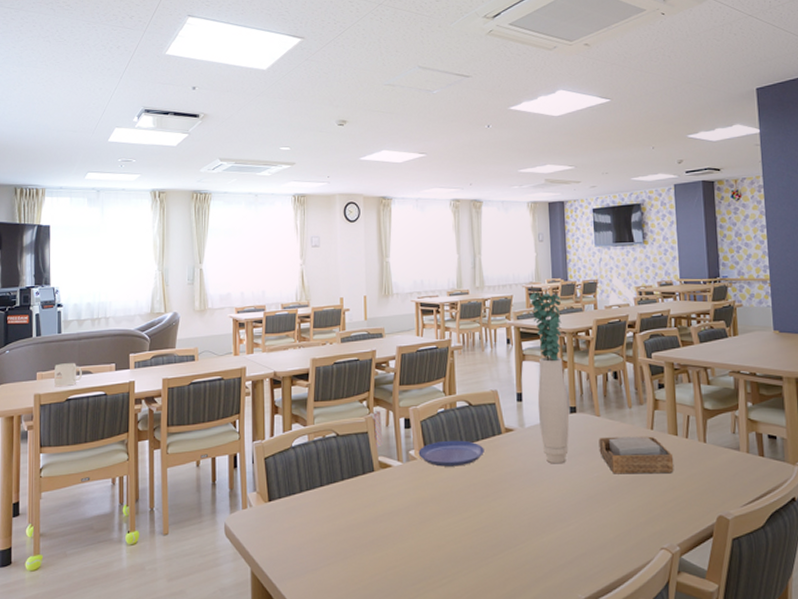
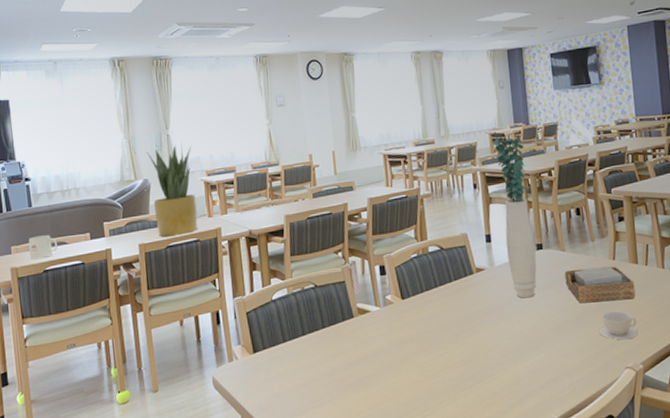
planter: none [178,278,223,373] -> present [146,143,198,237]
plate: present [418,440,484,467] -> none [394,282,458,309]
teacup: none [633,485,675,518] -> present [598,310,638,340]

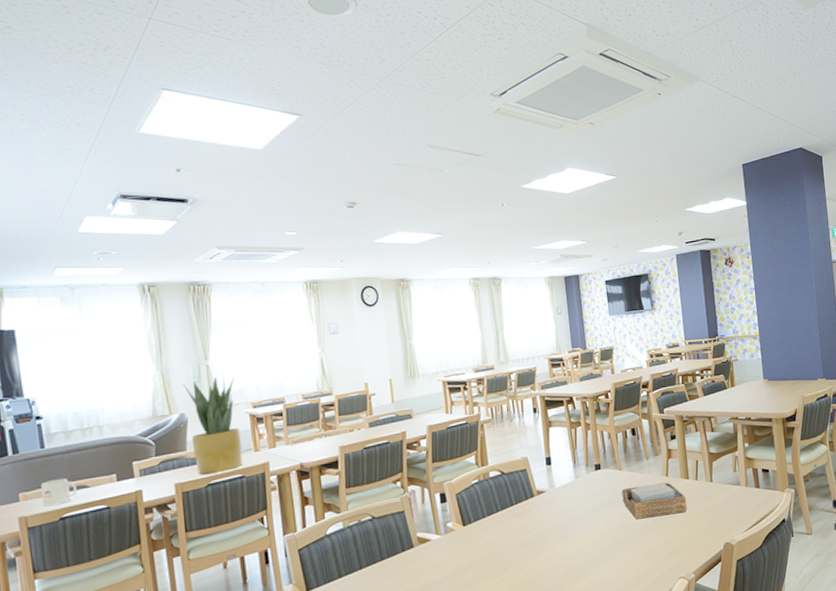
vase: present [493,131,537,299] -> none [552,356,596,518]
teacup: present [598,310,638,340] -> none [654,524,690,552]

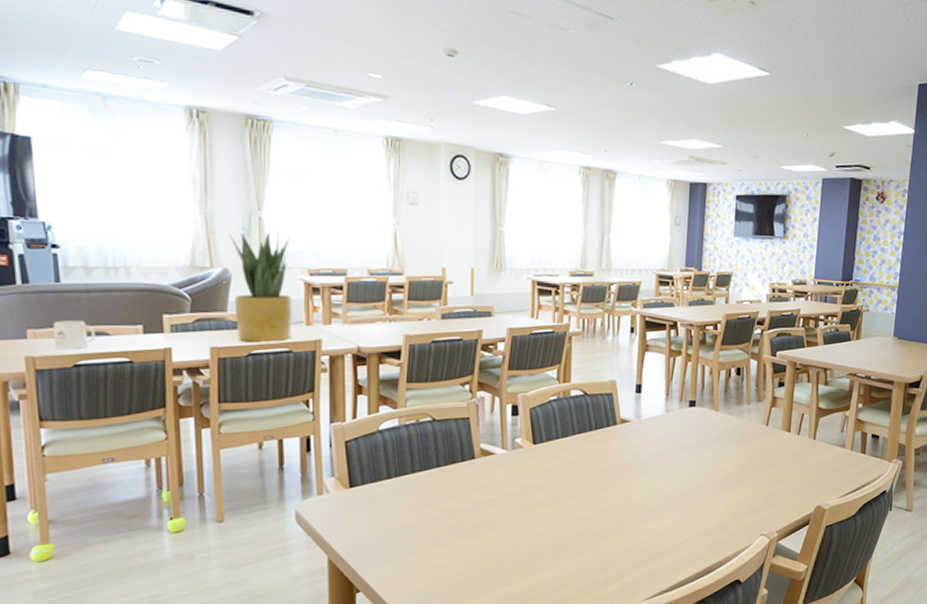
napkin holder: present [621,482,687,520] -> none [713,431,784,467]

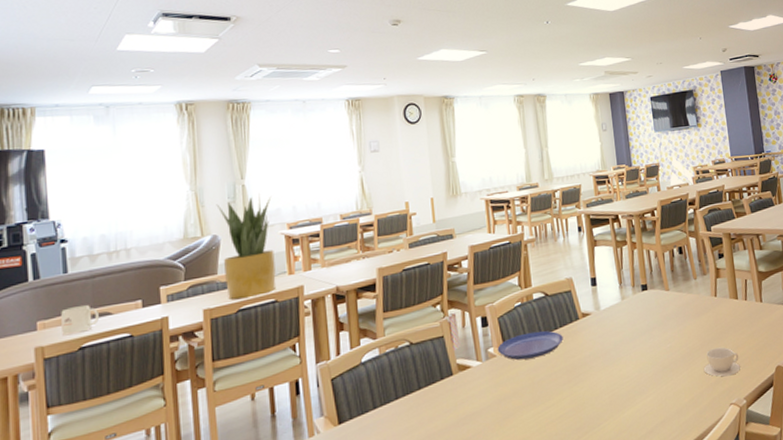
plate: none [525,429,597,456] -> present [497,330,563,361]
teacup: none [739,477,779,507] -> present [703,347,740,377]

